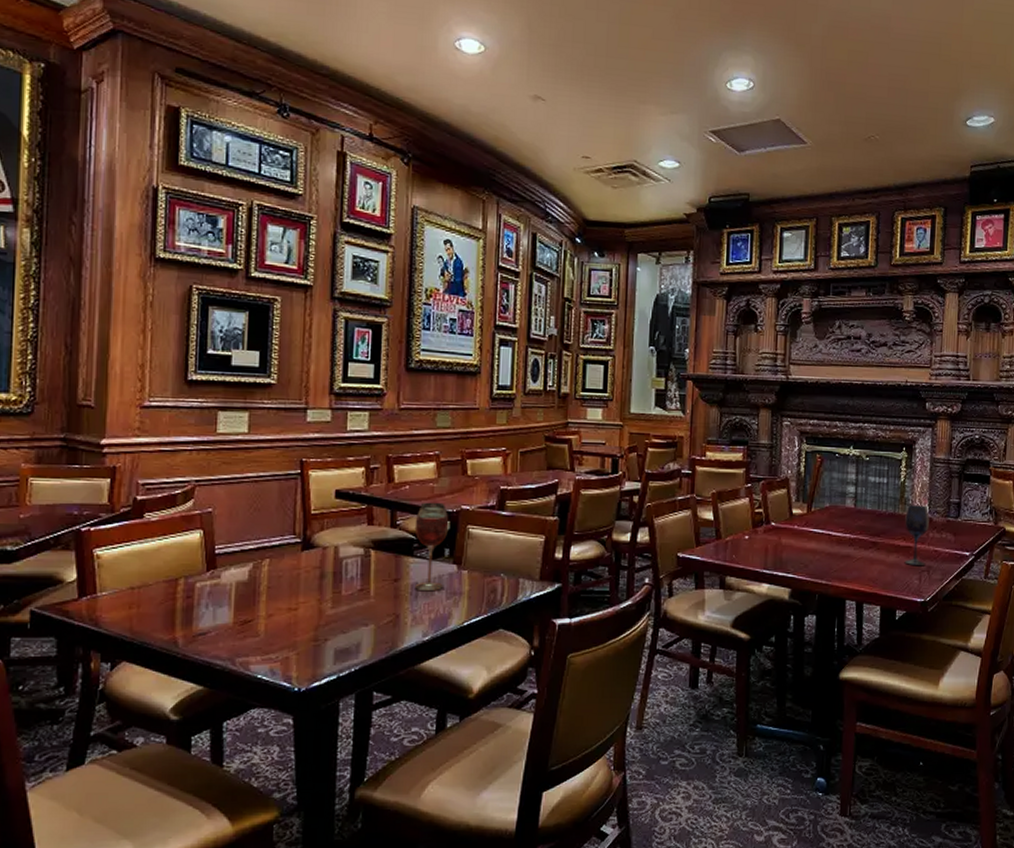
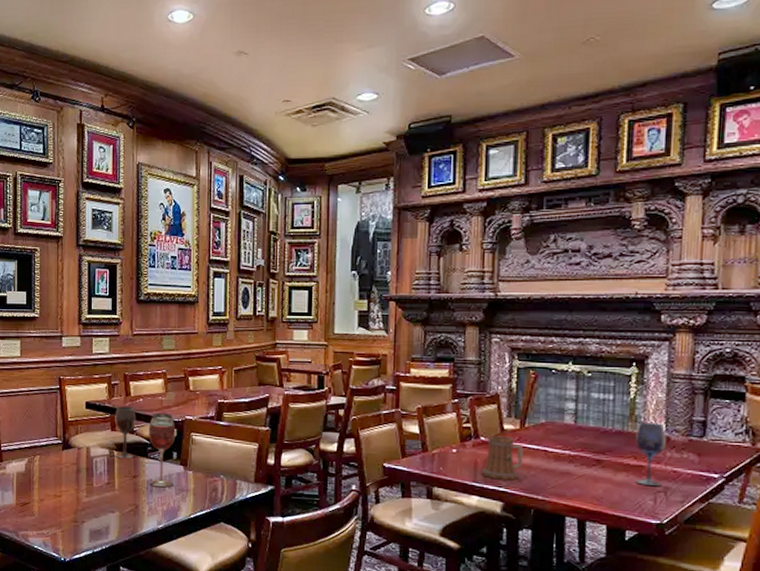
wine glass: none [371,495,400,559] -> present [115,406,136,459]
beer mug: none [772,520,810,567] -> present [482,435,524,482]

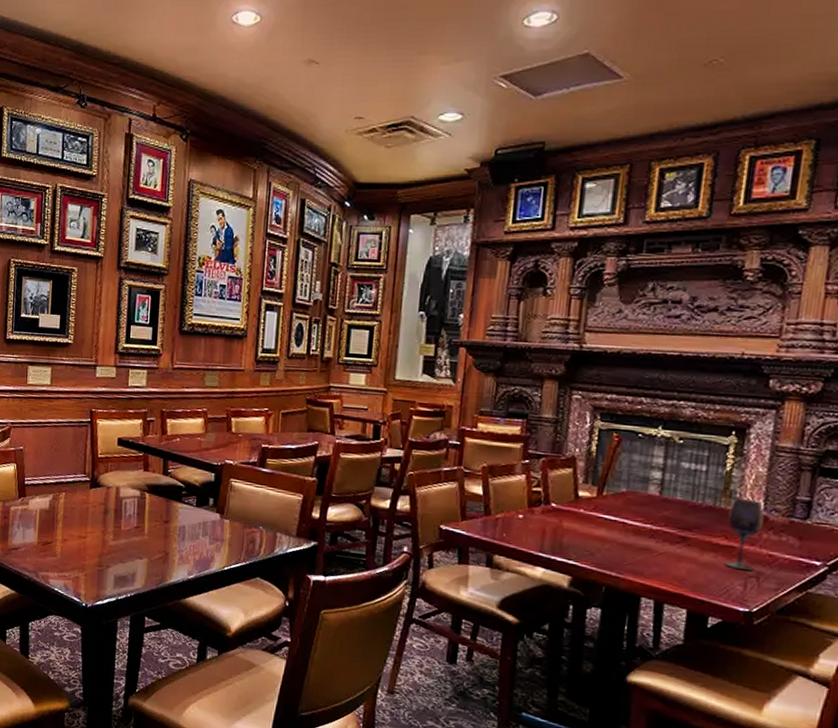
wine glass: present [115,406,136,459] -> none [146,445,172,502]
wineglass: present [148,412,176,488] -> none [182,454,214,536]
beer mug: present [482,435,524,482] -> none [550,502,600,554]

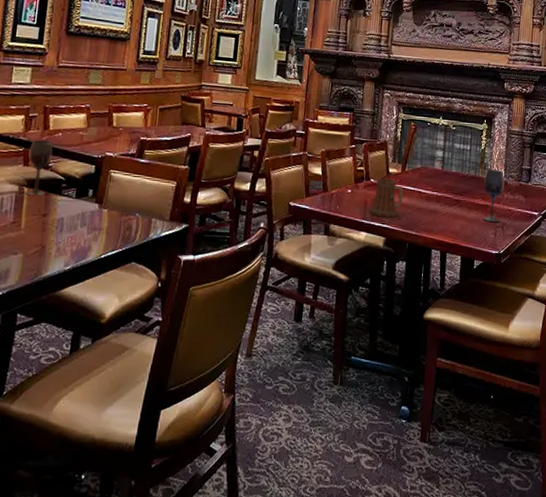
wine glass: none [146,445,172,502] -> present [24,140,53,196]
beer mug: none [550,502,600,554] -> present [370,178,404,219]

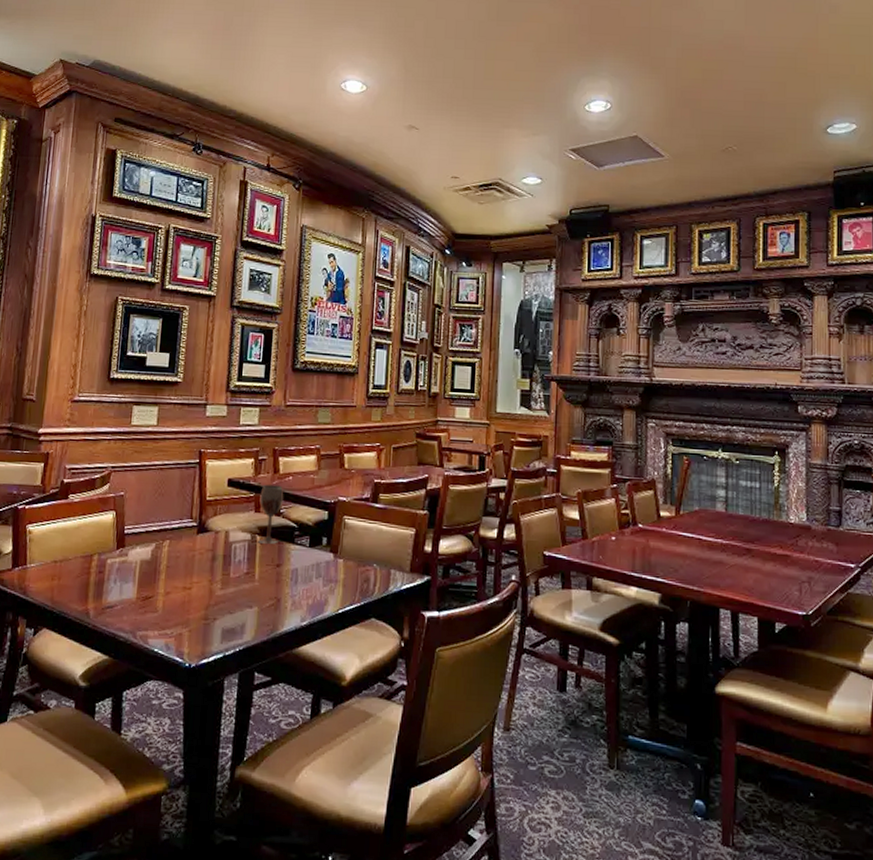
beer mug: present [370,178,404,219] -> none [640,522,679,571]
wineglass: present [482,169,505,223] -> none [781,511,808,577]

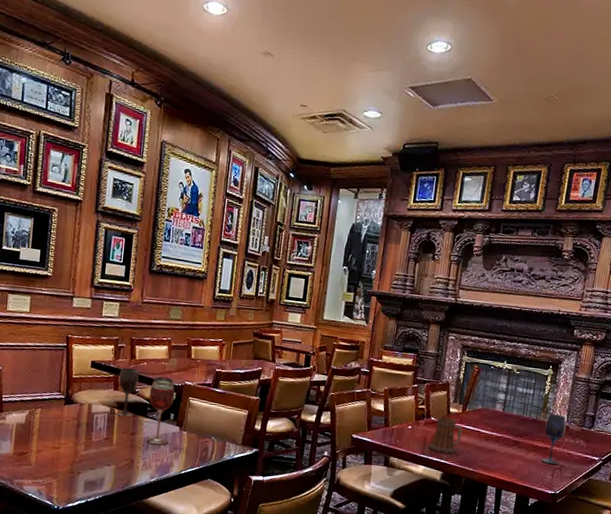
wineglass: none [295,492,327,578] -> present [146,376,175,445]
beer mug: none [640,522,679,571] -> present [429,416,463,455]
wineglass: none [781,511,808,577] -> present [540,414,567,465]

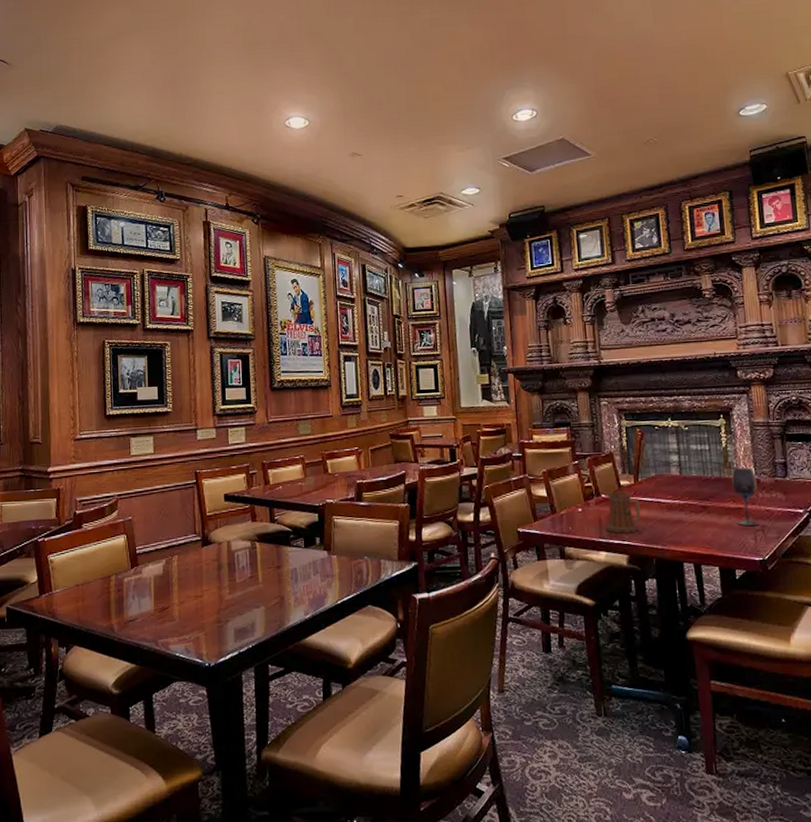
wine glass: present [115,368,139,417] -> none [255,495,277,550]
wineglass: present [146,376,175,445] -> none [289,498,318,576]

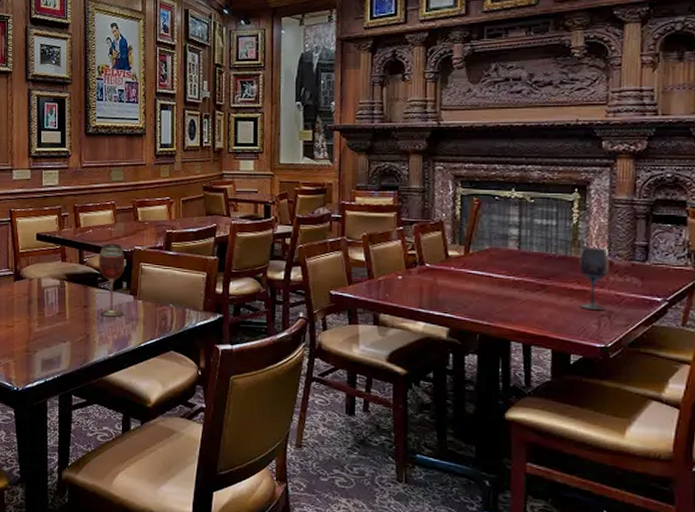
wineglass: none [289,498,318,576] -> present [98,243,125,317]
beer mug: present [606,491,641,535] -> none [427,262,469,307]

